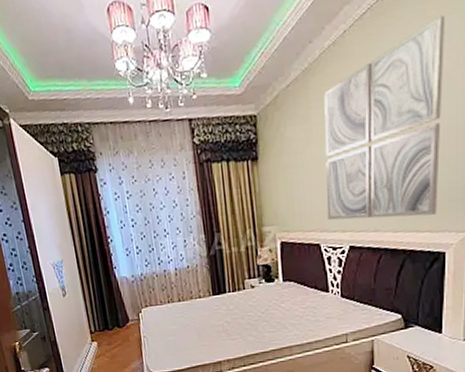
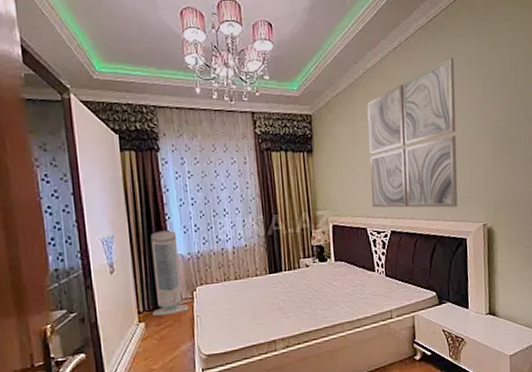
air purifier: none [95,253,136,337] -> present [150,230,189,317]

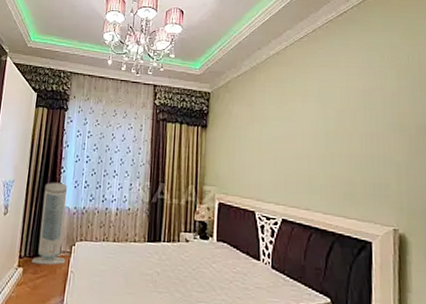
wall art: present [367,57,458,208] -> none [263,50,365,204]

